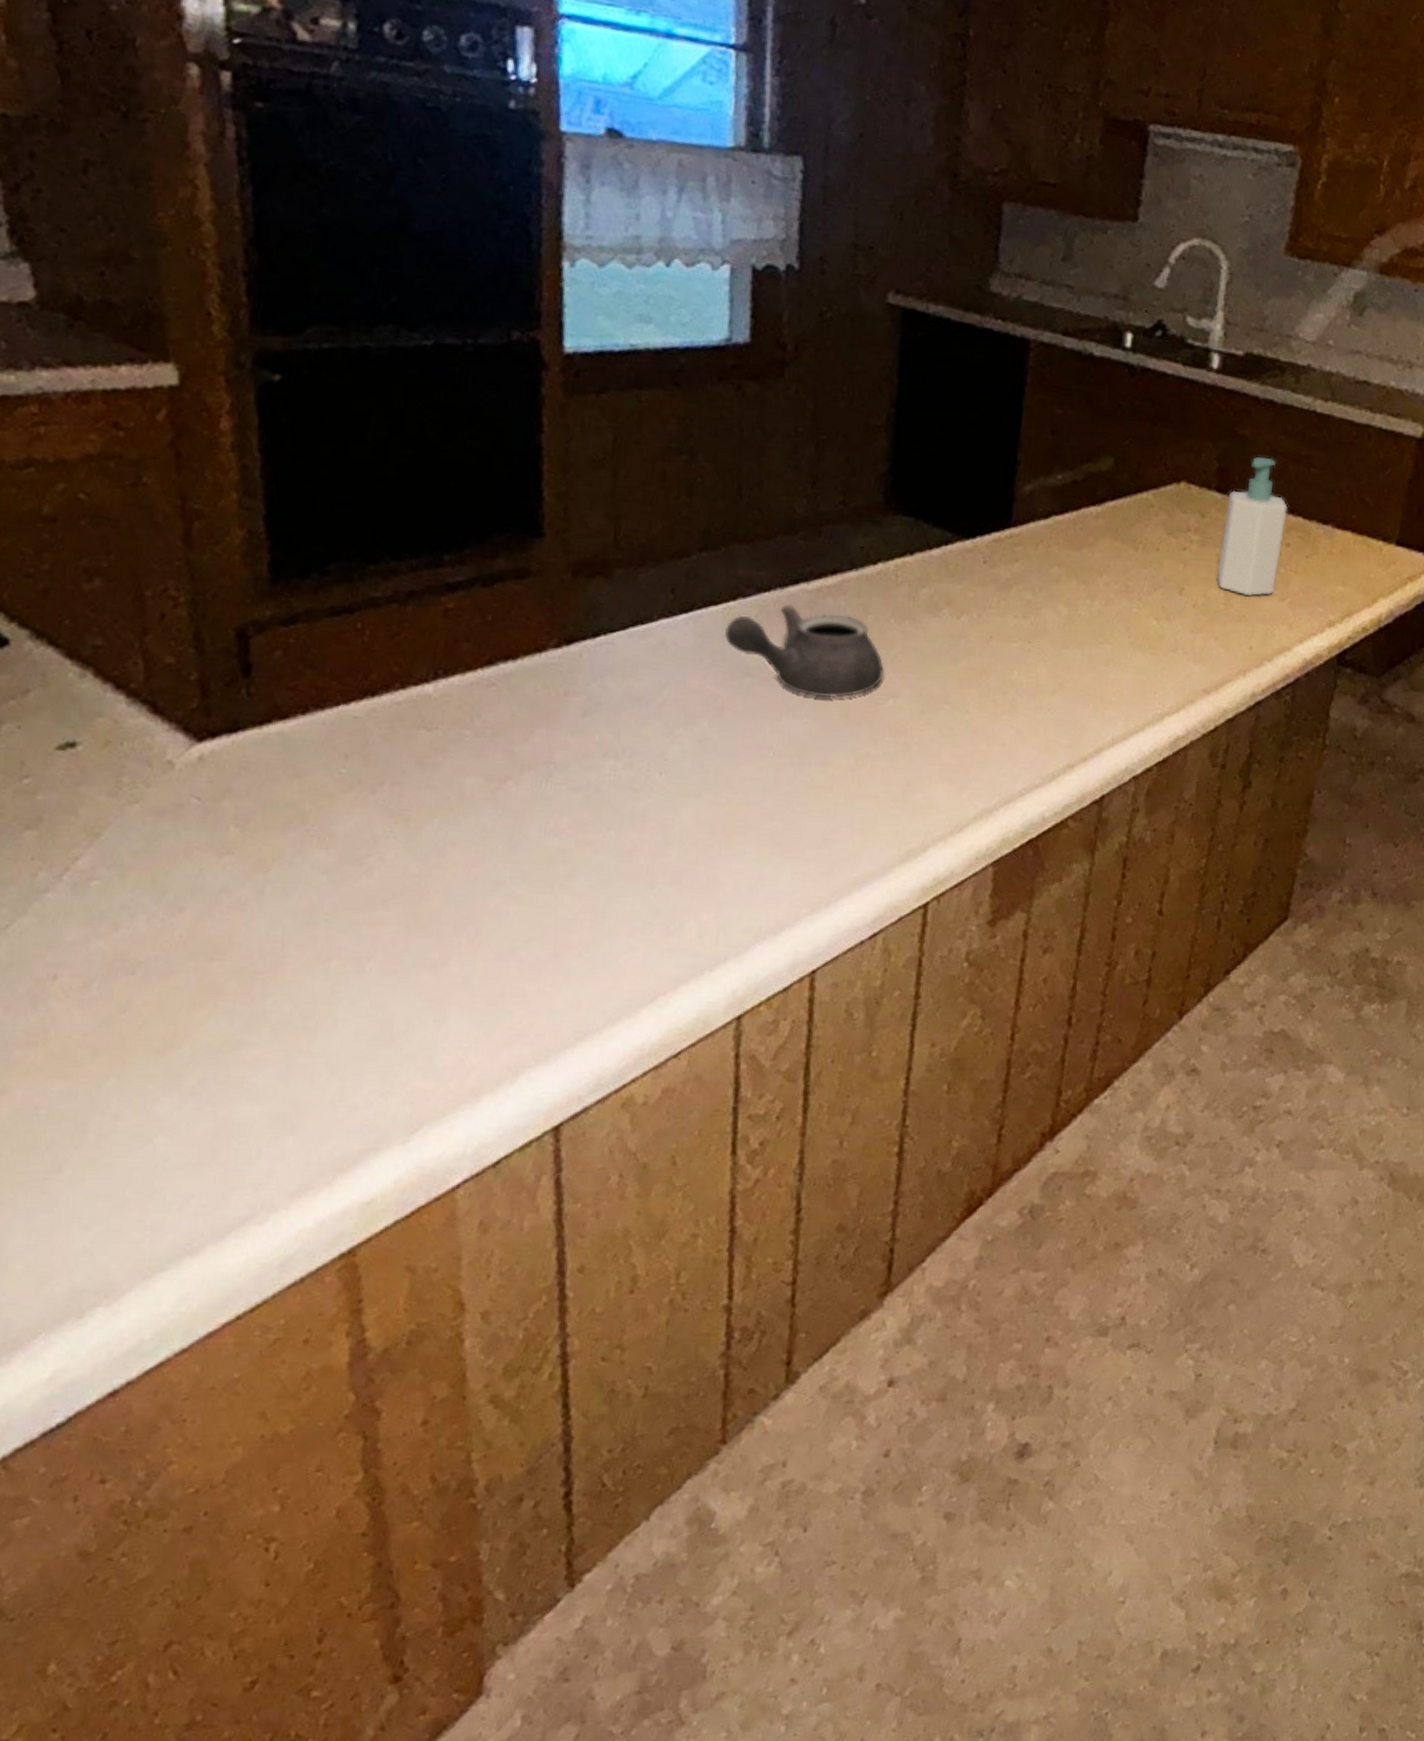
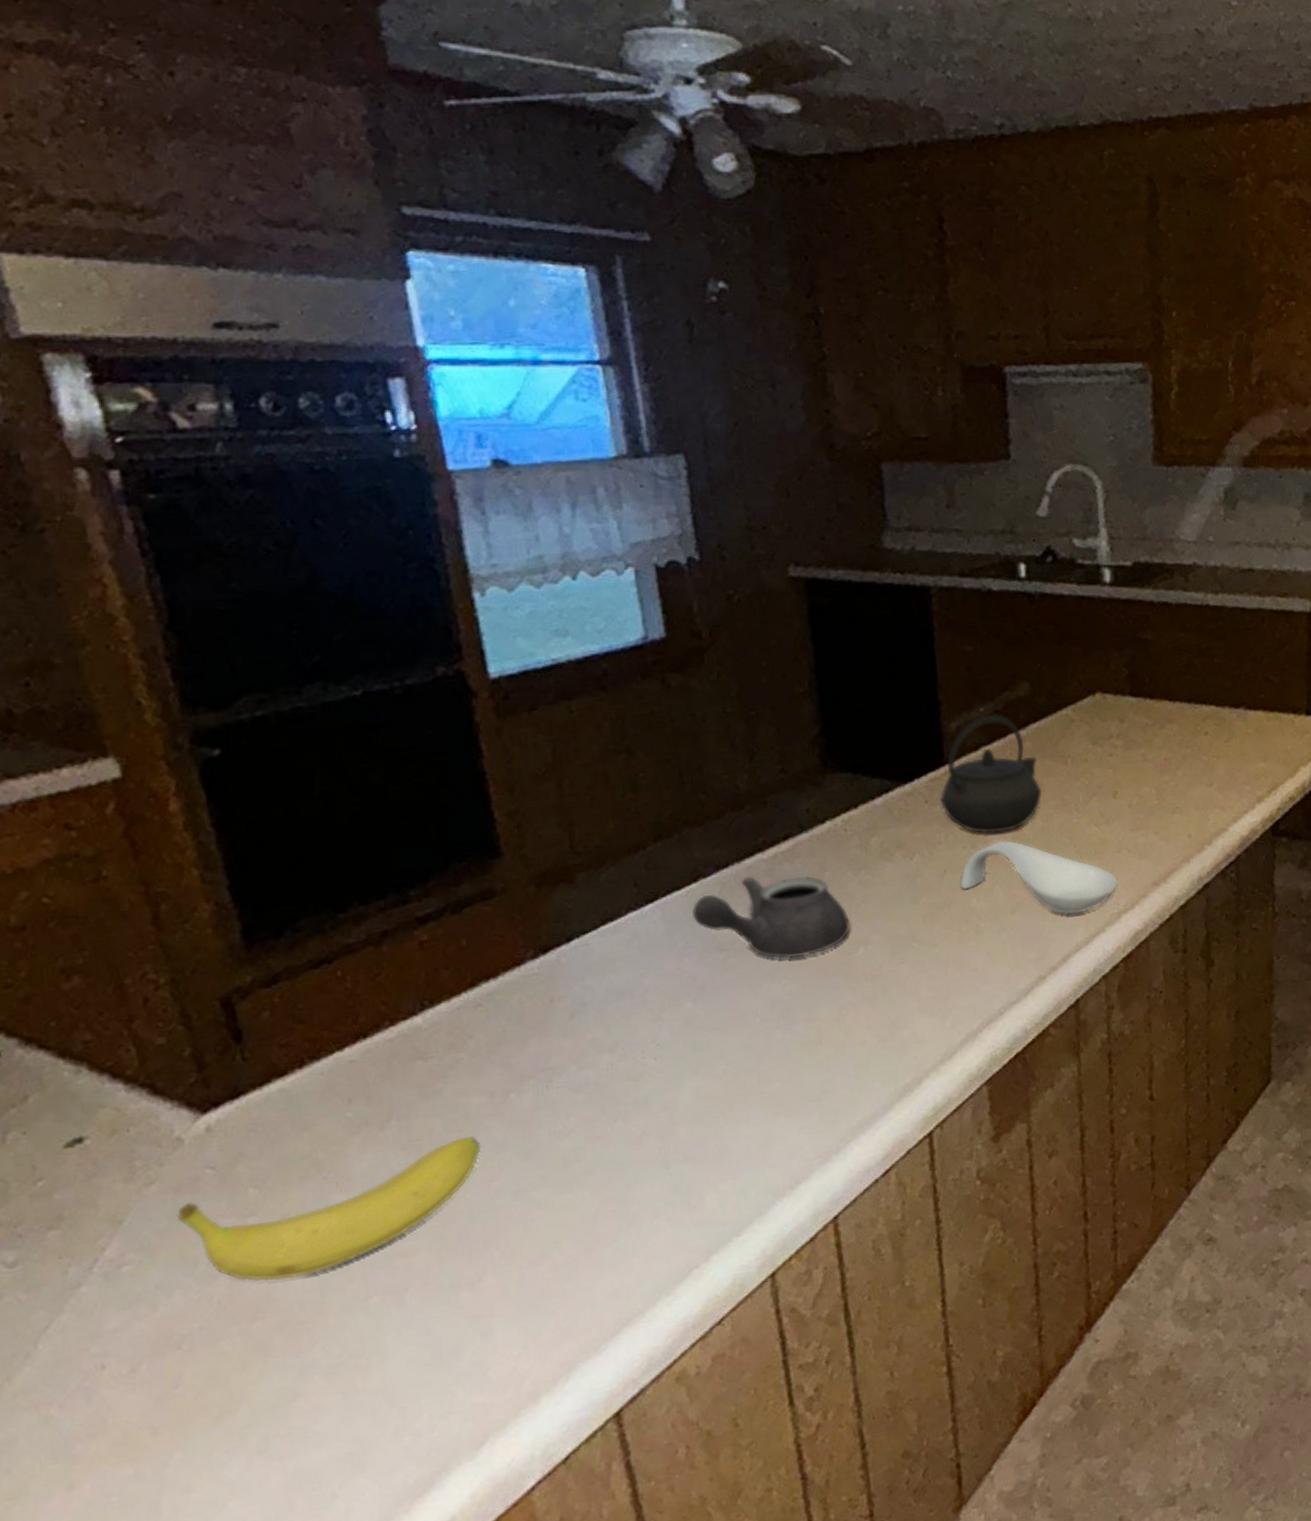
fruit: none [155,815,470,926] -> present [177,1136,481,1282]
kettle: none [998,482,1108,609] -> present [939,713,1043,834]
spoon rest: none [1004,616,1168,708] -> present [959,840,1119,915]
soap bottle: present [1216,456,1288,596] -> none [1143,655,1202,788]

